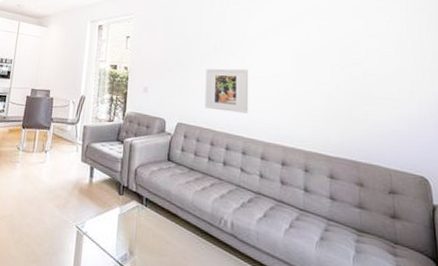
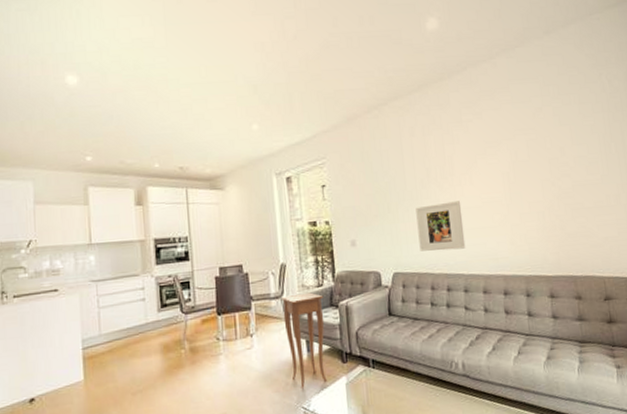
side table: none [73,124,112,209] -> present [280,292,327,388]

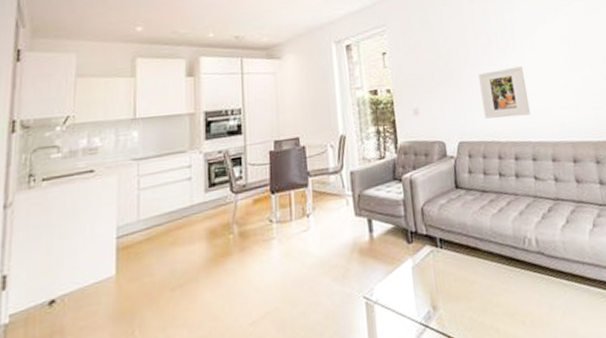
side table: present [280,292,327,388] -> none [340,165,391,275]

